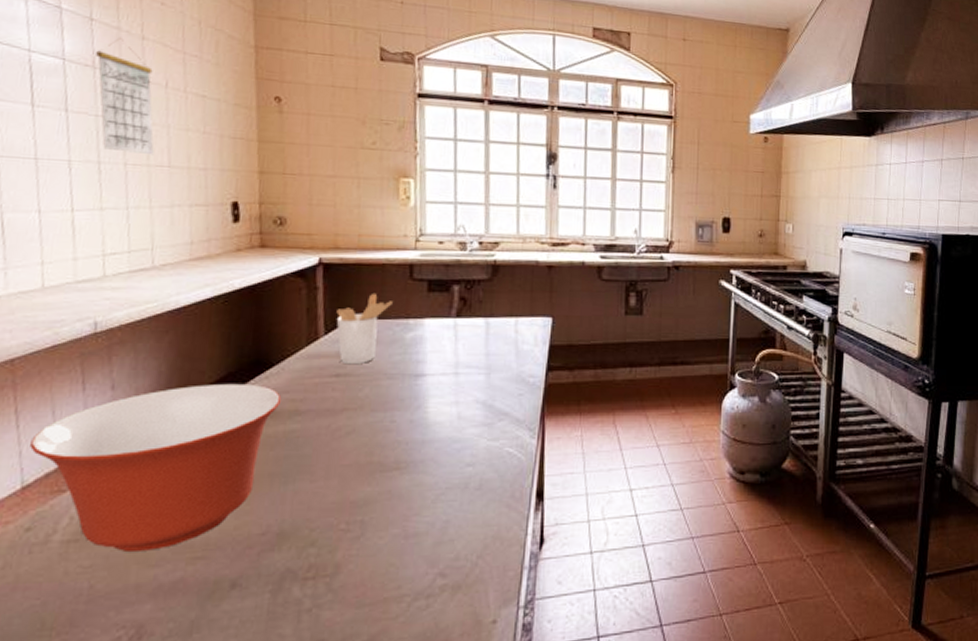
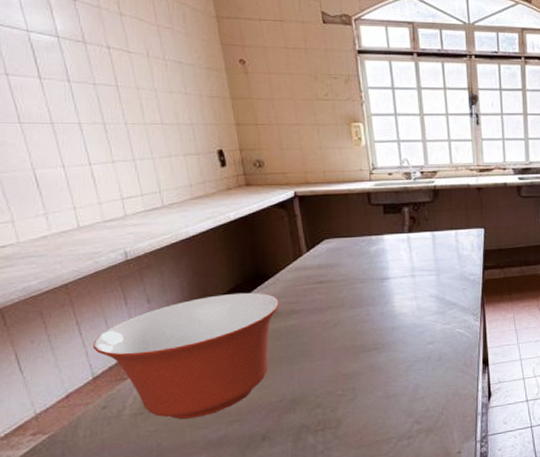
calendar: present [96,38,154,156] -> none [84,15,147,115]
utensil holder: present [336,292,393,363] -> none [314,217,357,273]

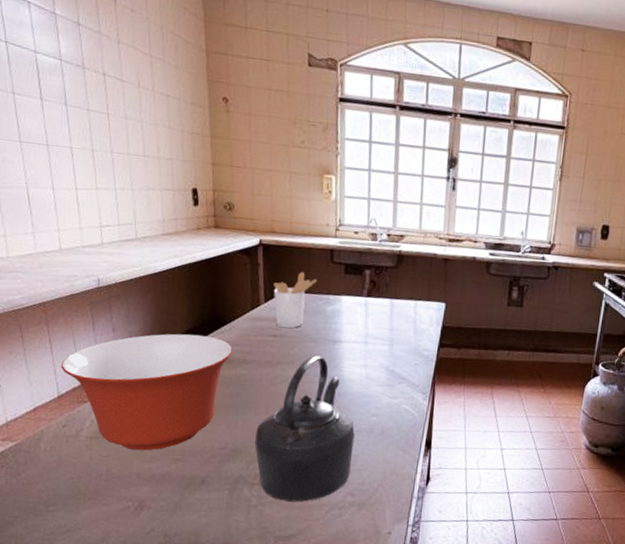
kettle: none [313,295,414,442] -> present [255,355,355,502]
utensil holder: none [314,217,357,273] -> present [273,271,317,328]

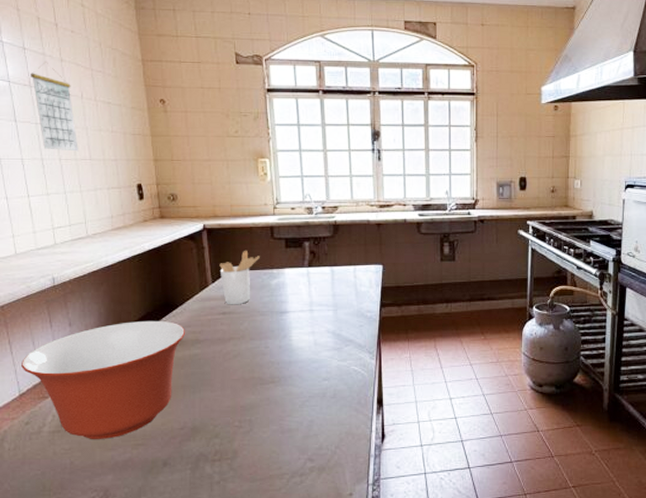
calendar: none [84,42,132,146] -> present [30,62,79,152]
kettle: present [255,355,355,502] -> none [213,328,308,474]

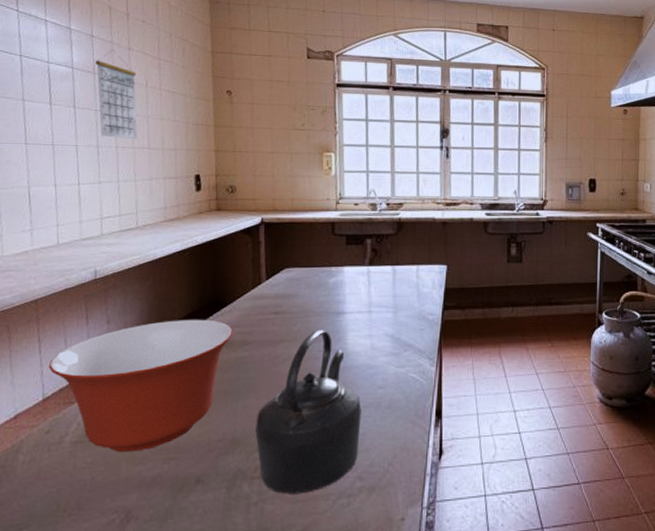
kettle: none [213,328,308,474] -> present [255,330,362,494]
utensil holder: present [219,250,260,304] -> none [275,246,319,303]

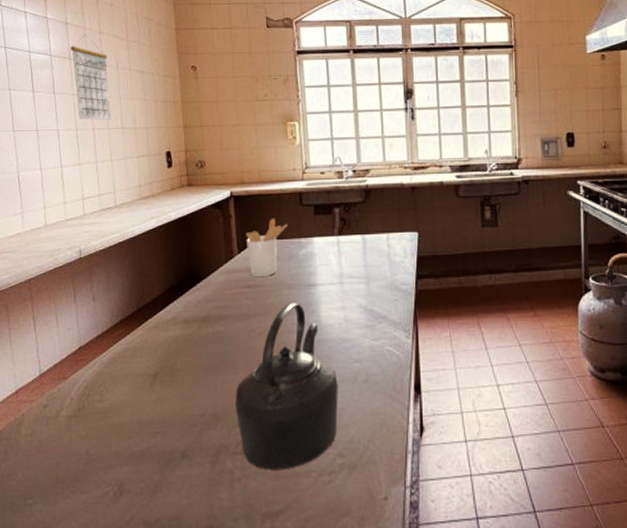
mixing bowl: present [49,319,234,451] -> none [44,294,210,426]
utensil holder: none [275,246,319,303] -> present [246,218,288,276]

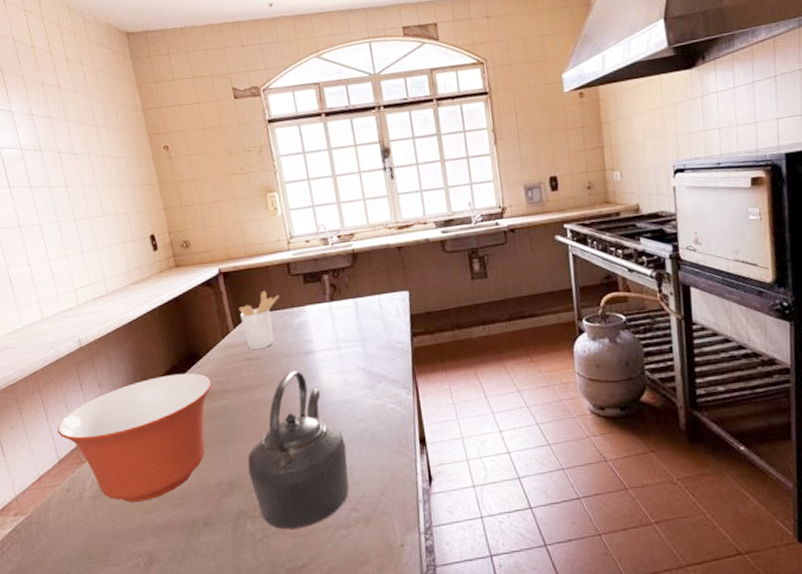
mixing bowl: none [44,294,210,426] -> present [57,373,213,502]
calendar: present [71,35,112,121] -> none [40,125,91,211]

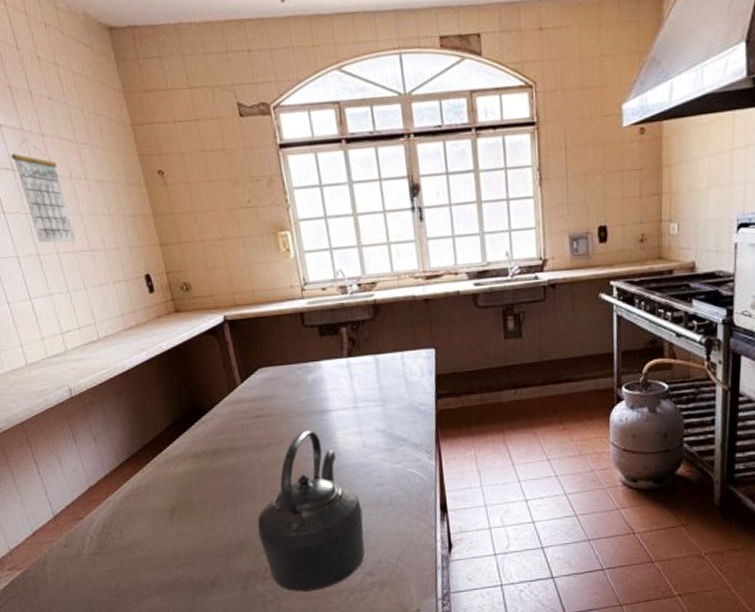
calendar: none [40,125,91,211] -> present [11,138,76,243]
mixing bowl: present [57,373,213,502] -> none [50,429,219,560]
utensil holder: present [239,290,279,349] -> none [247,342,292,406]

